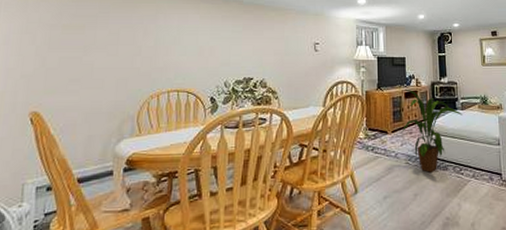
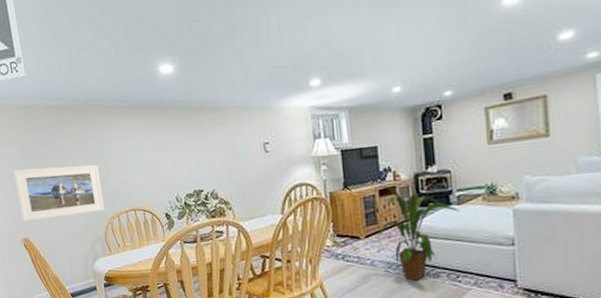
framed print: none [37,36,146,93] -> present [13,164,104,222]

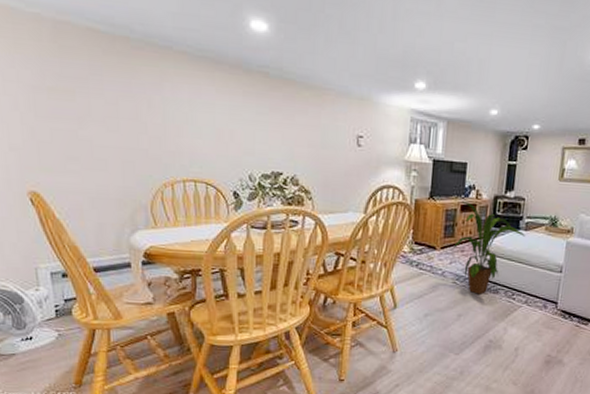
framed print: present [13,164,104,222] -> none [24,100,154,175]

